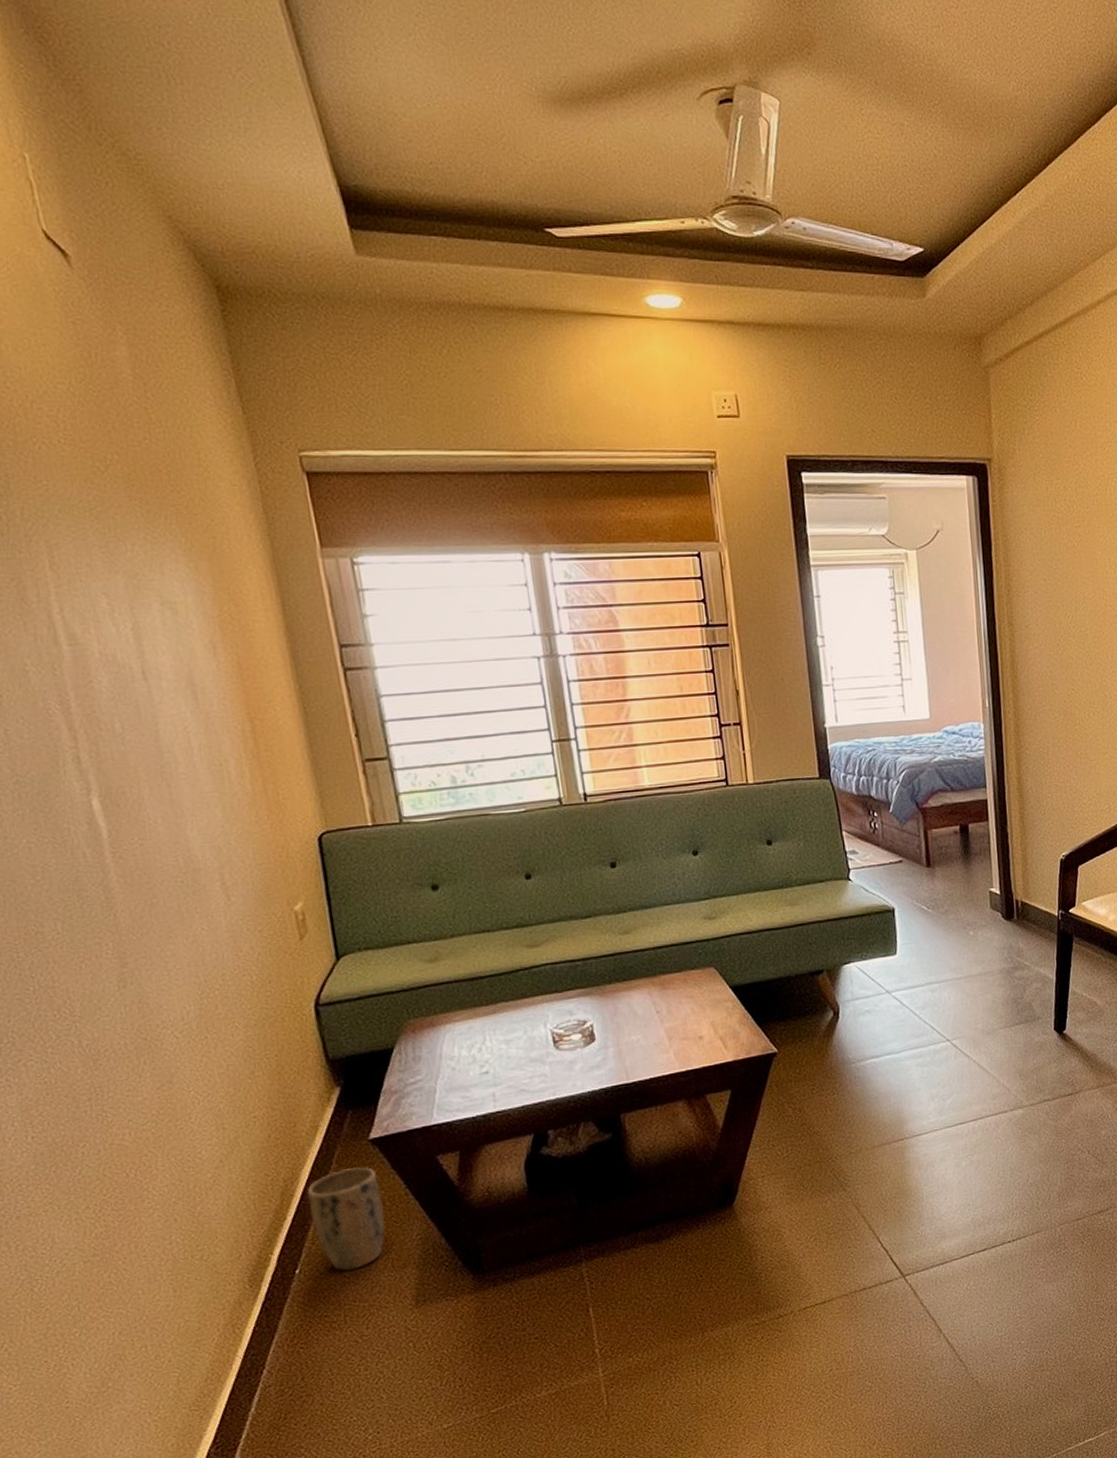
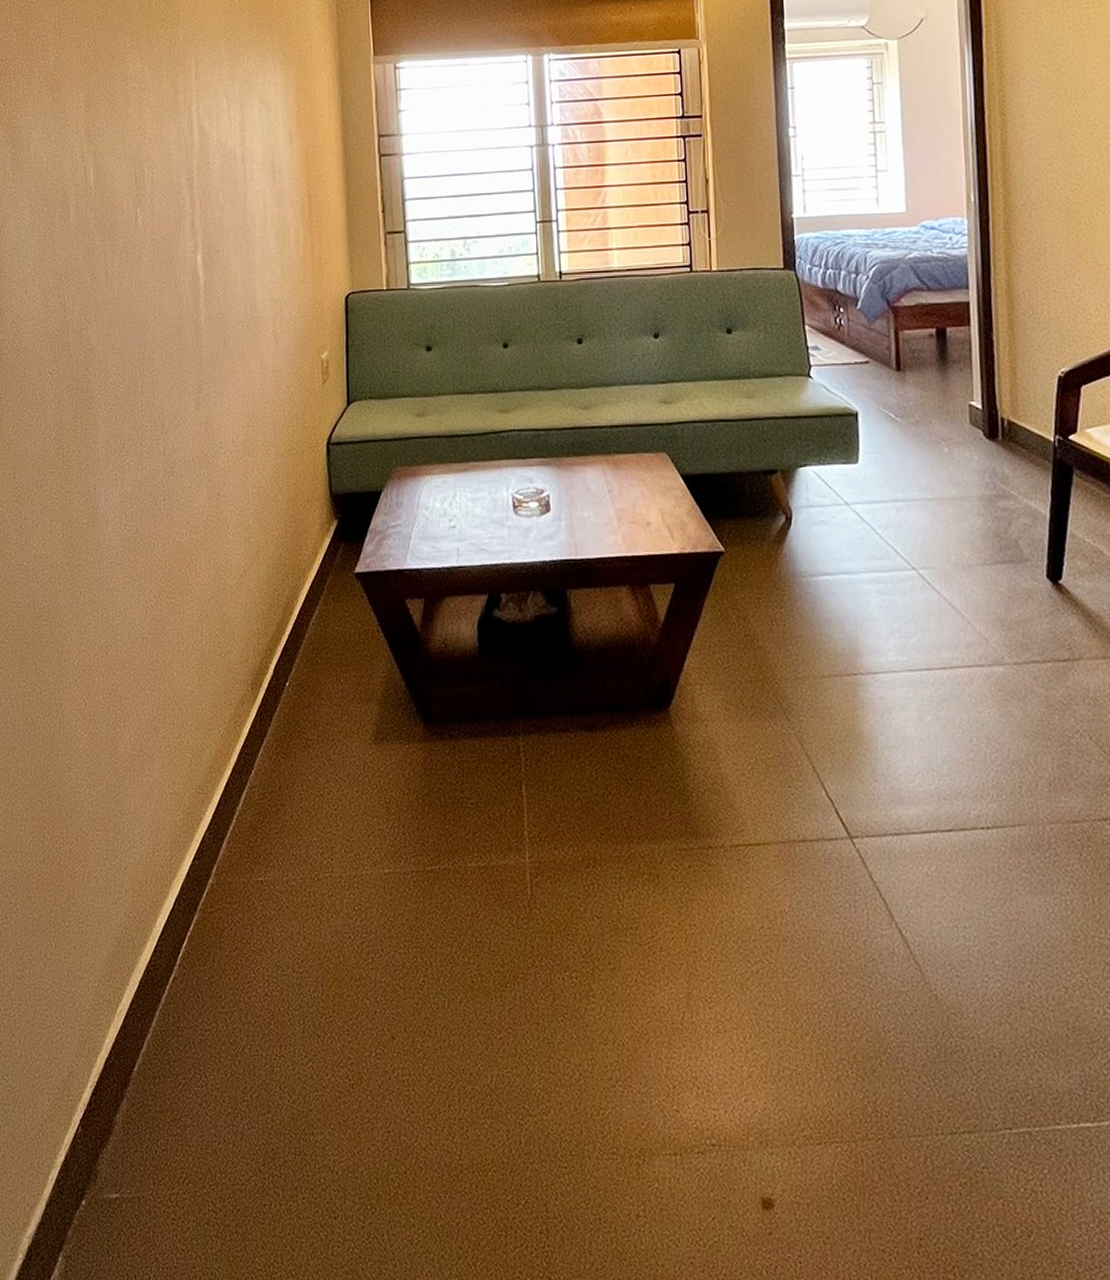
plant pot: present [307,1167,386,1271] -> none [302,597,359,694]

